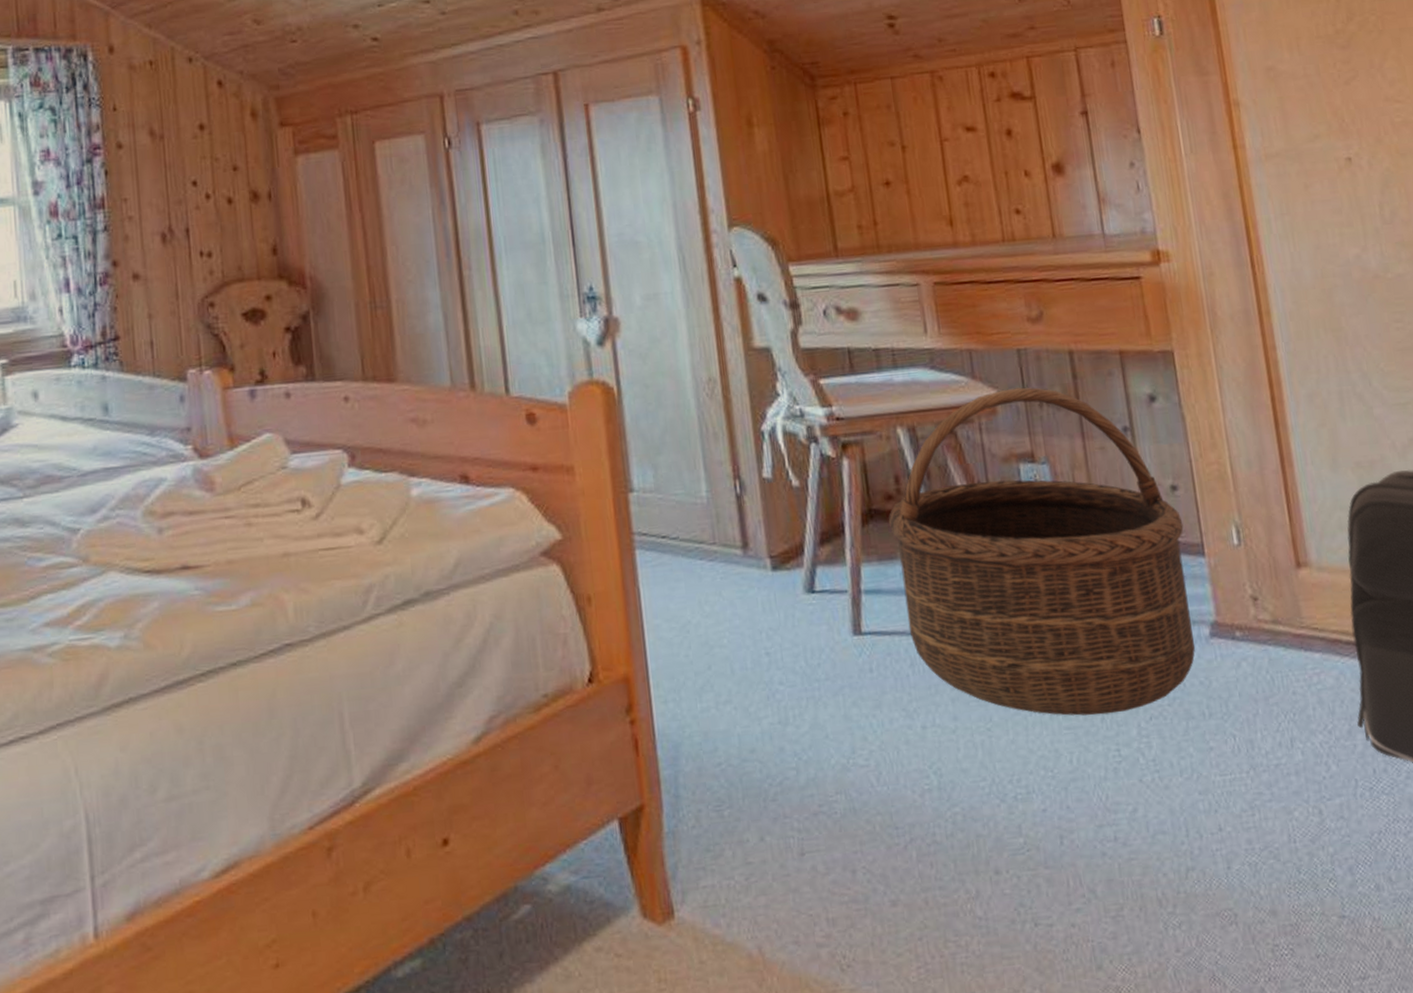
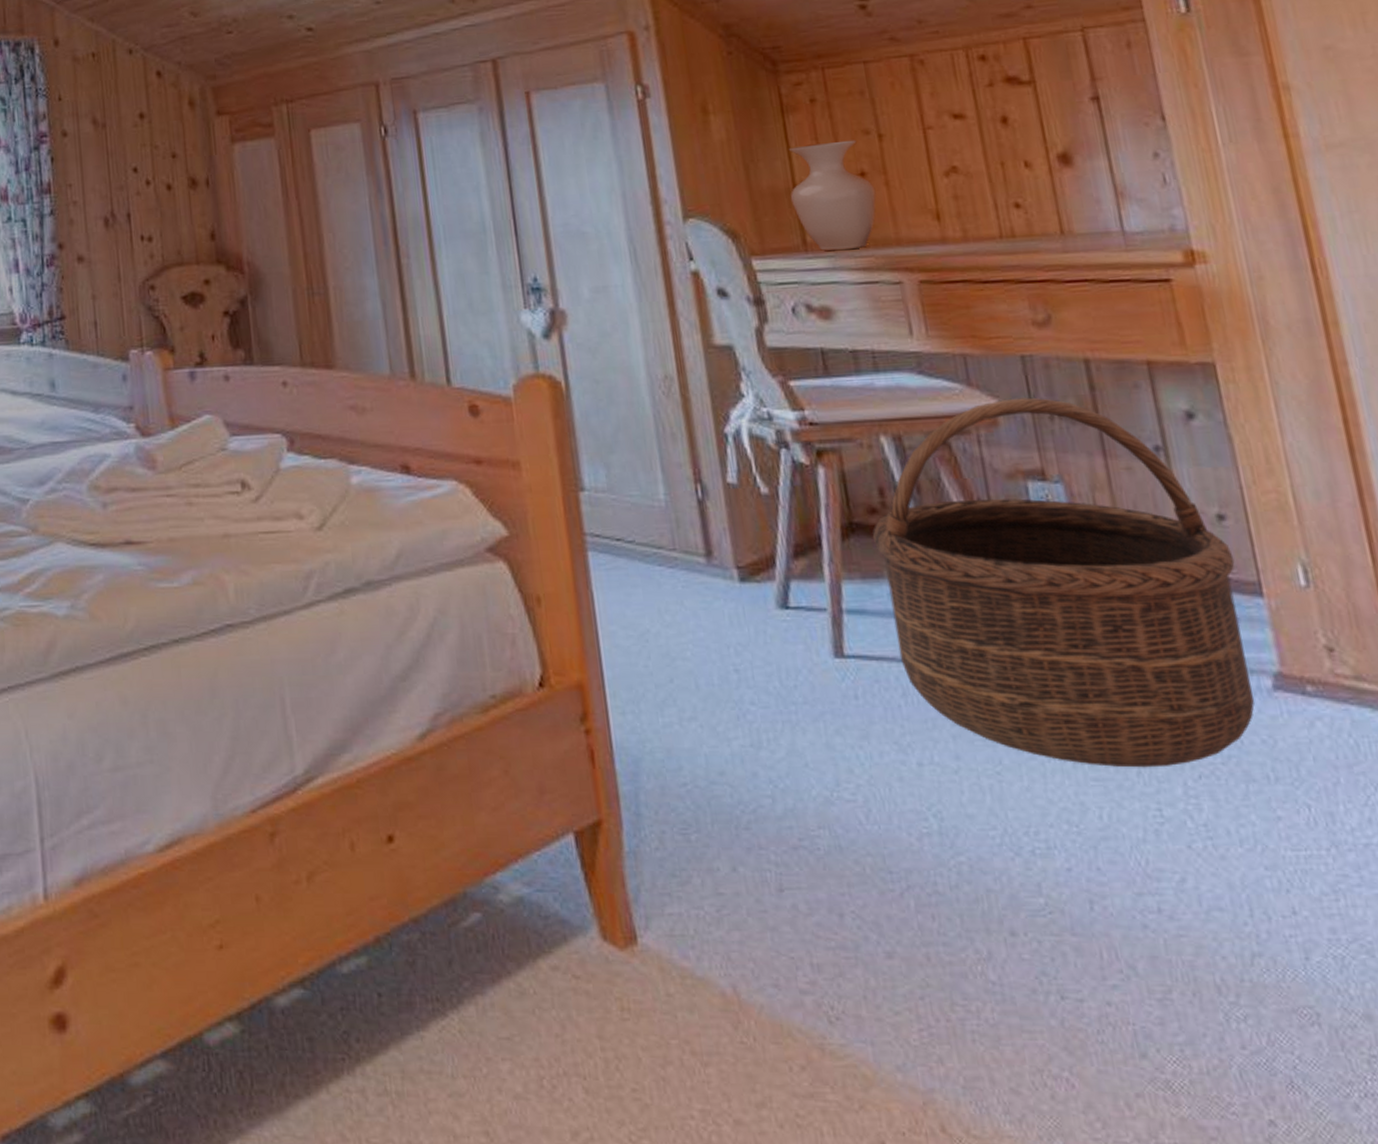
vase: none [823,151,899,256] -> present [788,140,877,251]

